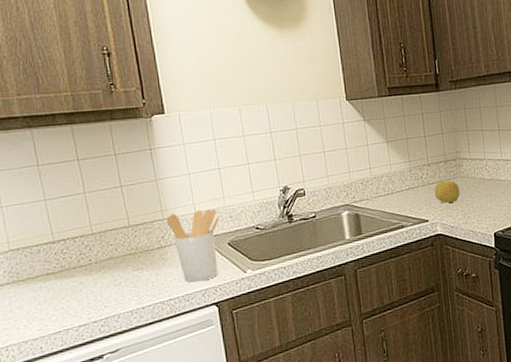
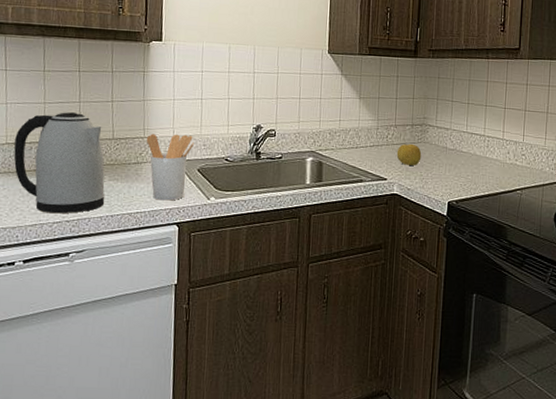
kettle: none [18,204,133,317] -> present [14,112,105,214]

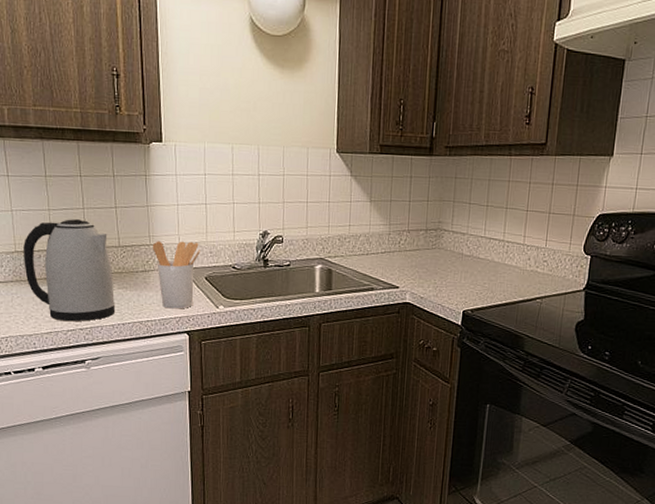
fruit: present [396,143,422,166] -> none [409,250,436,273]

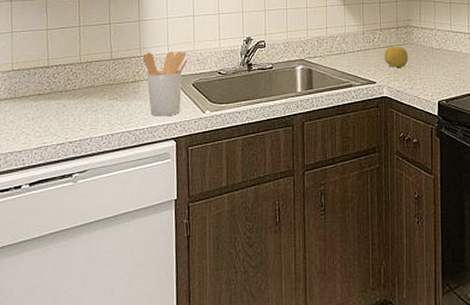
kettle: present [24,219,116,322] -> none [19,37,106,136]
fruit: none [409,250,436,273] -> present [384,46,409,67]

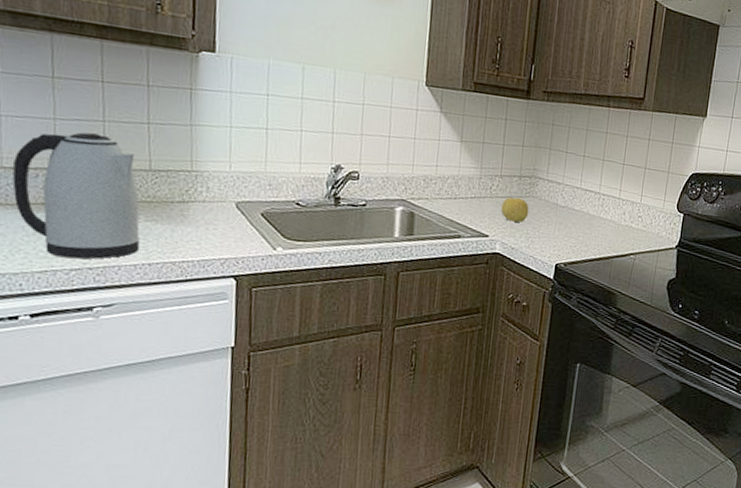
kettle: none [19,37,106,136] -> present [12,132,141,259]
utensil holder: present [142,51,188,116] -> none [194,167,256,249]

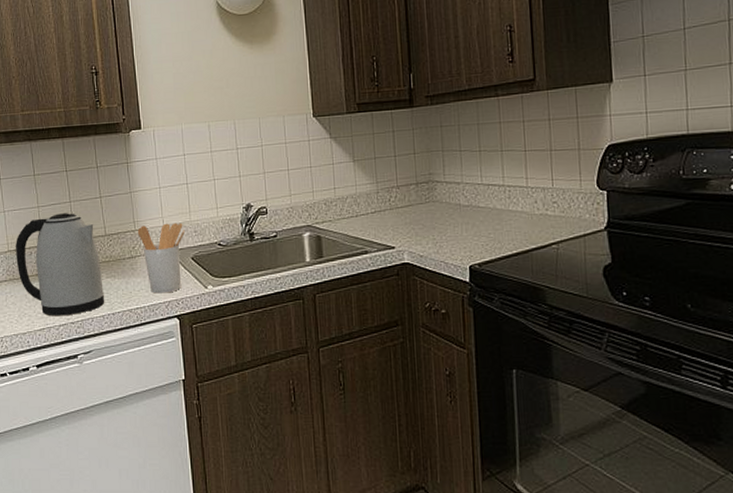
utensil holder: none [194,167,256,249] -> present [137,222,185,294]
fruit: present [500,197,529,222] -> none [402,204,432,229]

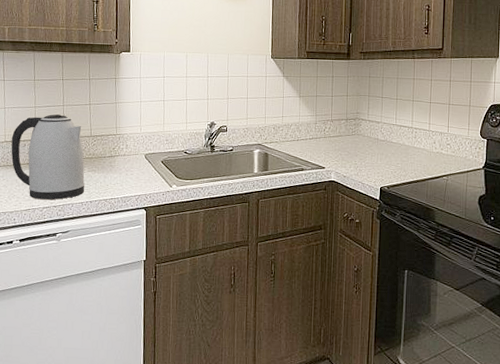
utensil holder: present [137,222,185,294] -> none [118,131,158,188]

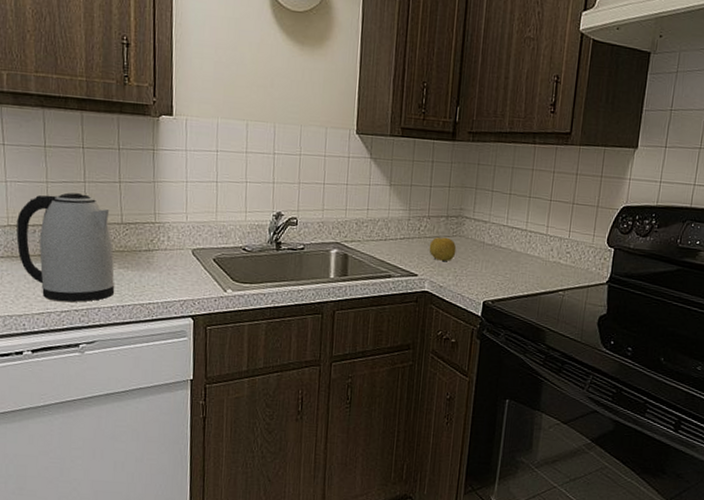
fruit: none [333,136,356,155] -> present [429,237,457,261]

